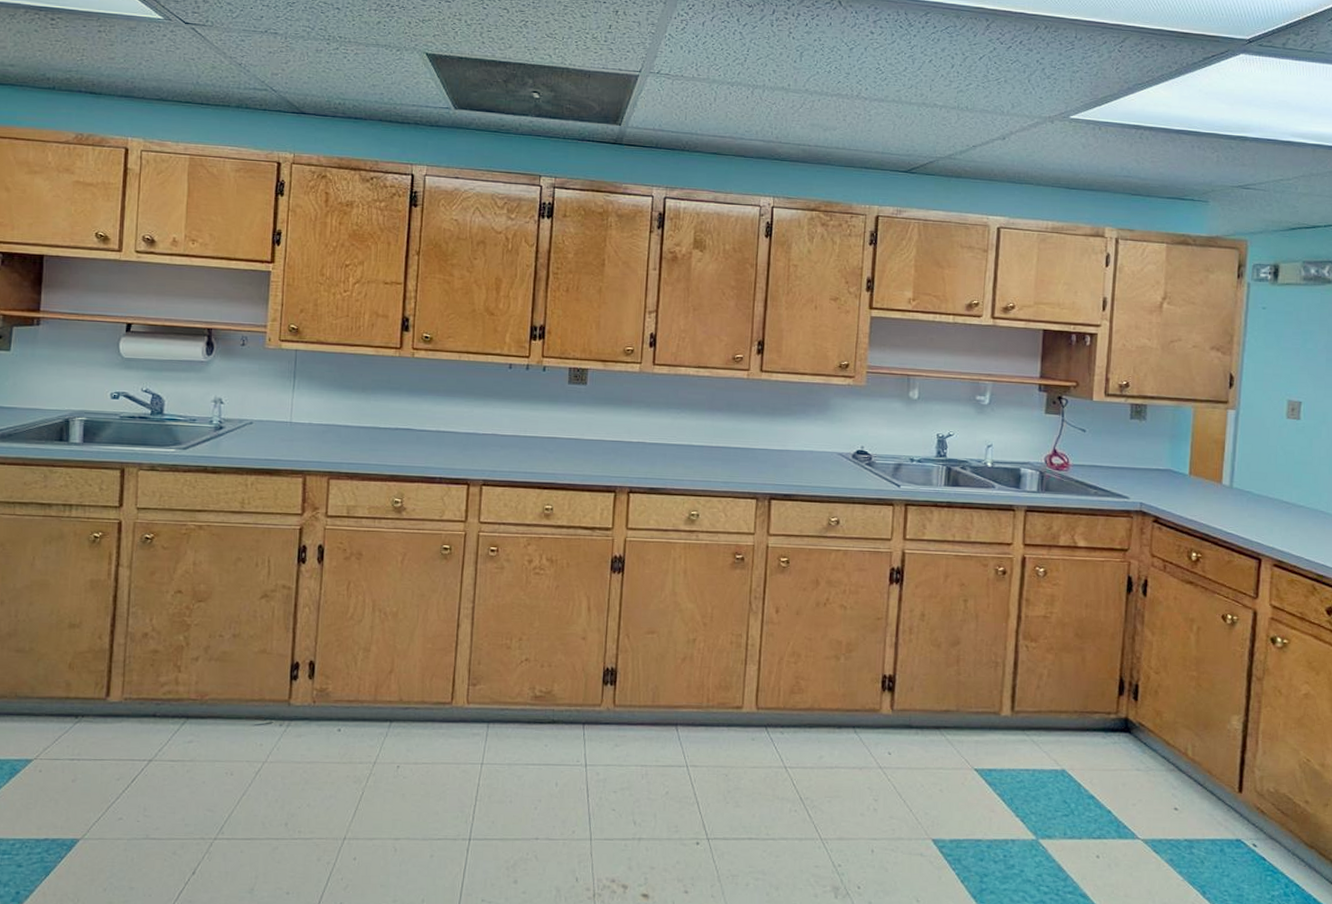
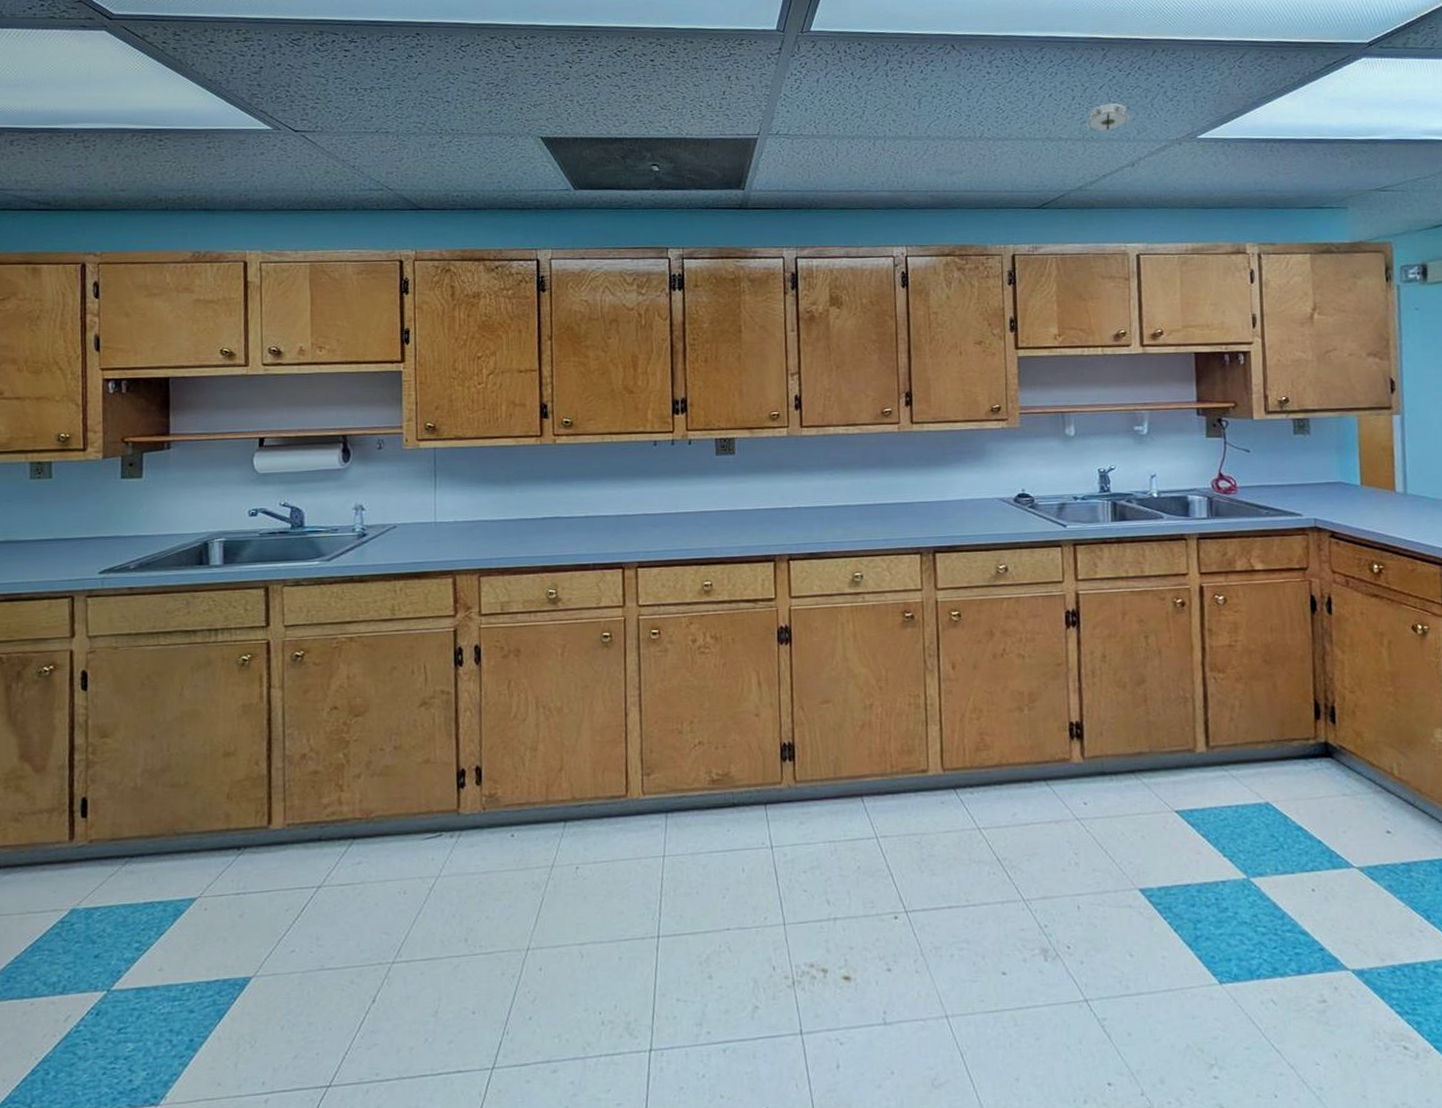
smoke detector: none [960,75,1007,104] -> present [1084,103,1131,134]

